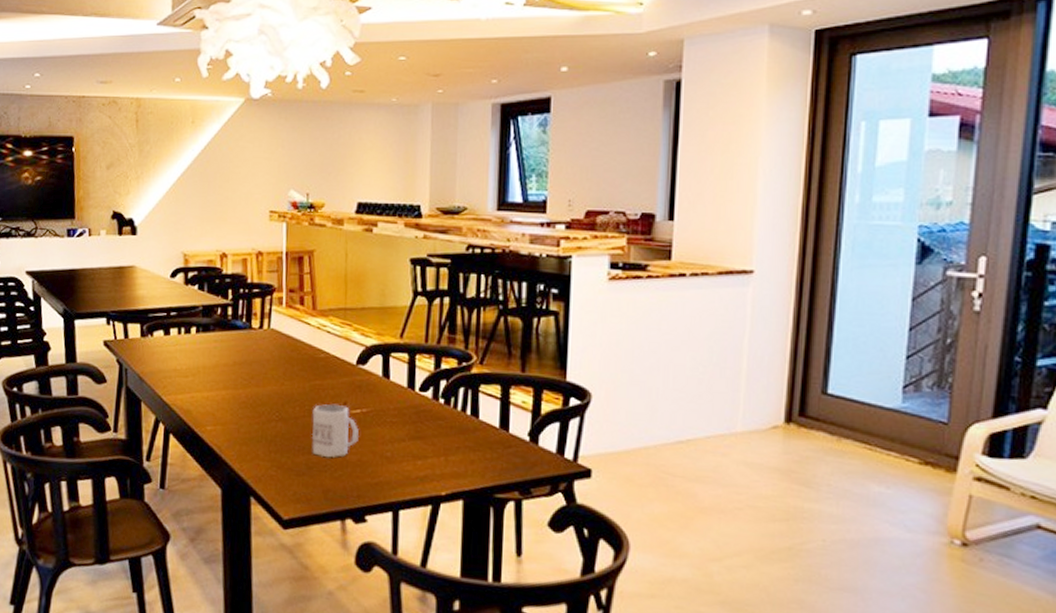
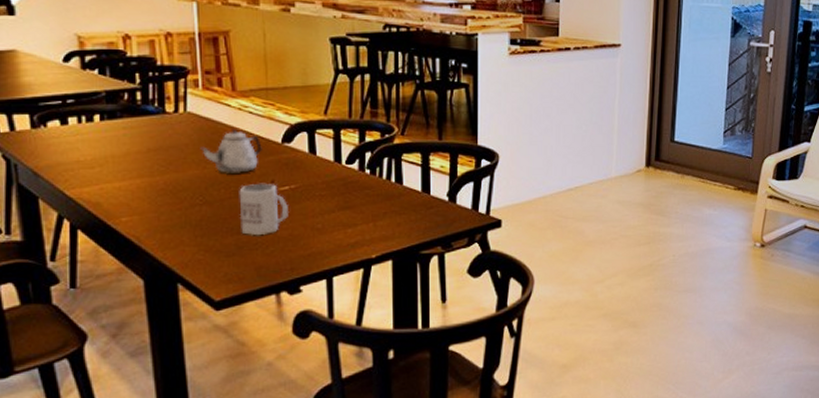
teapot: none [280,348,337,393] -> present [200,129,262,173]

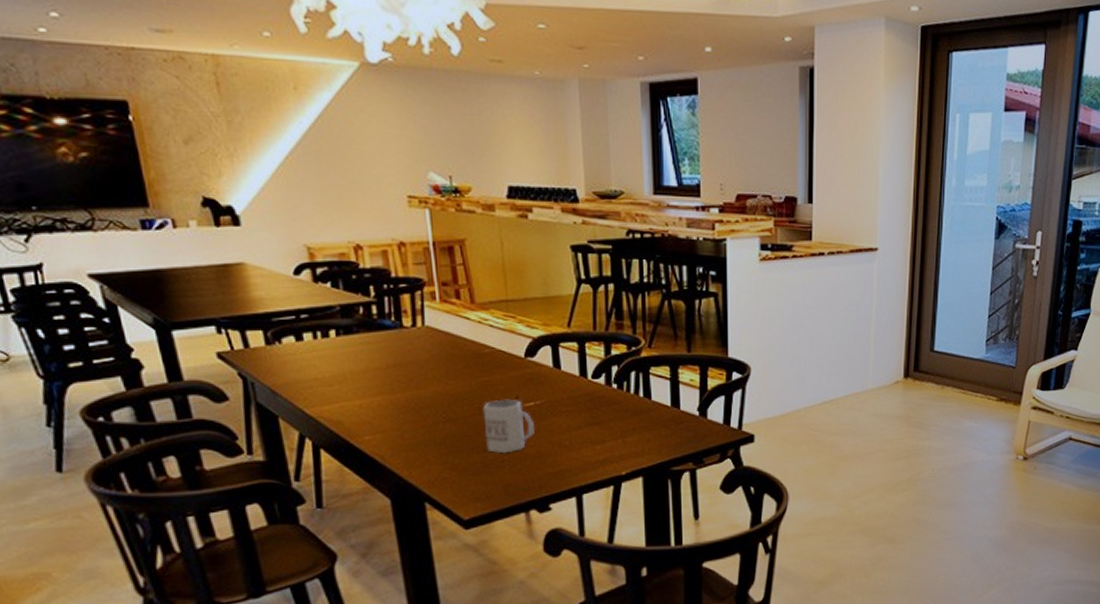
teapot: present [200,129,262,173] -> none [440,343,505,390]

